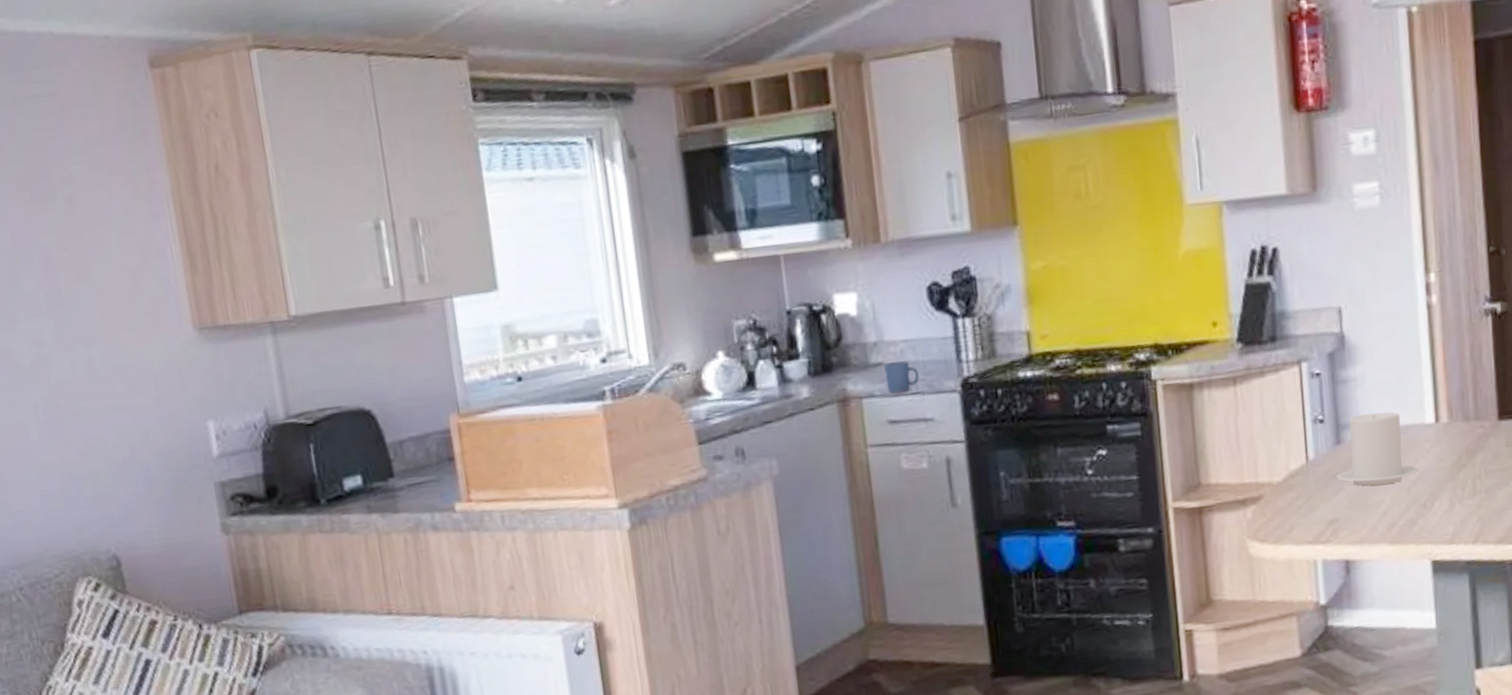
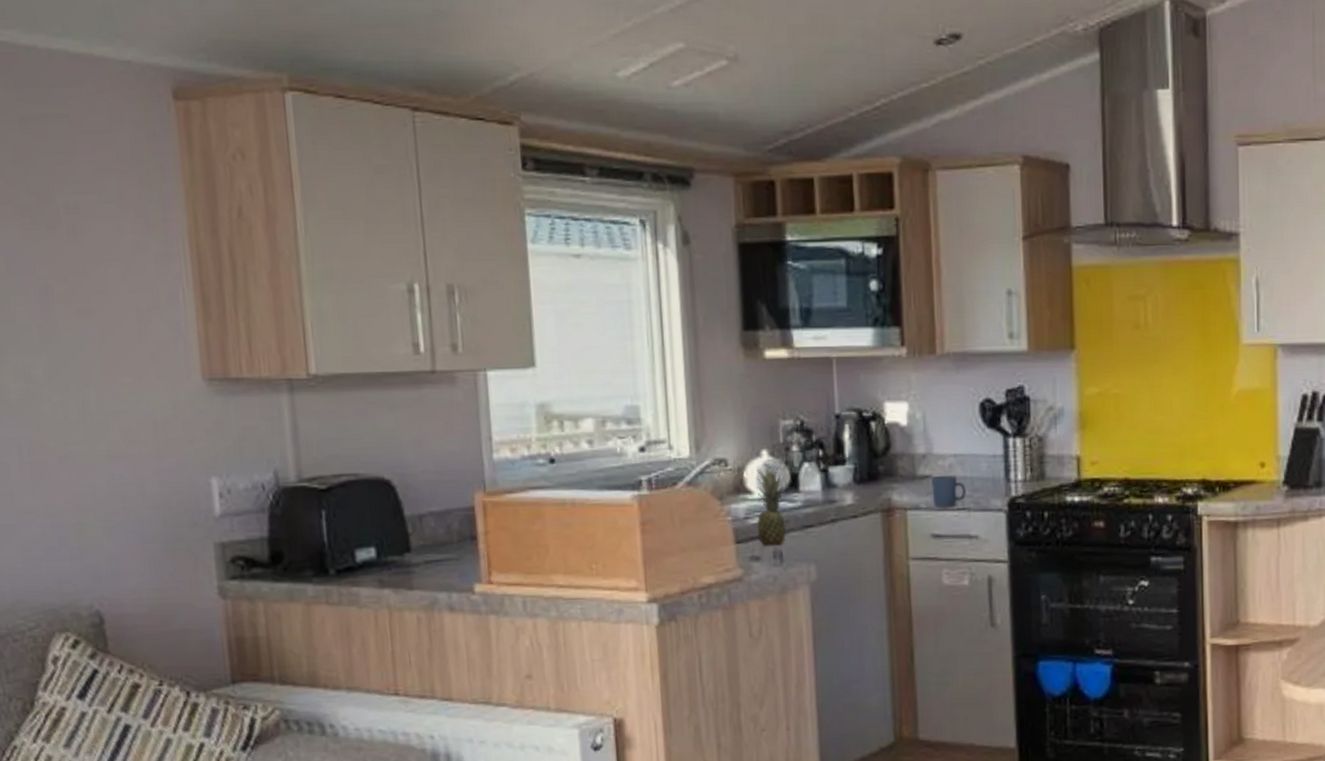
fruit: none [714,367,747,446] -> present [756,466,787,547]

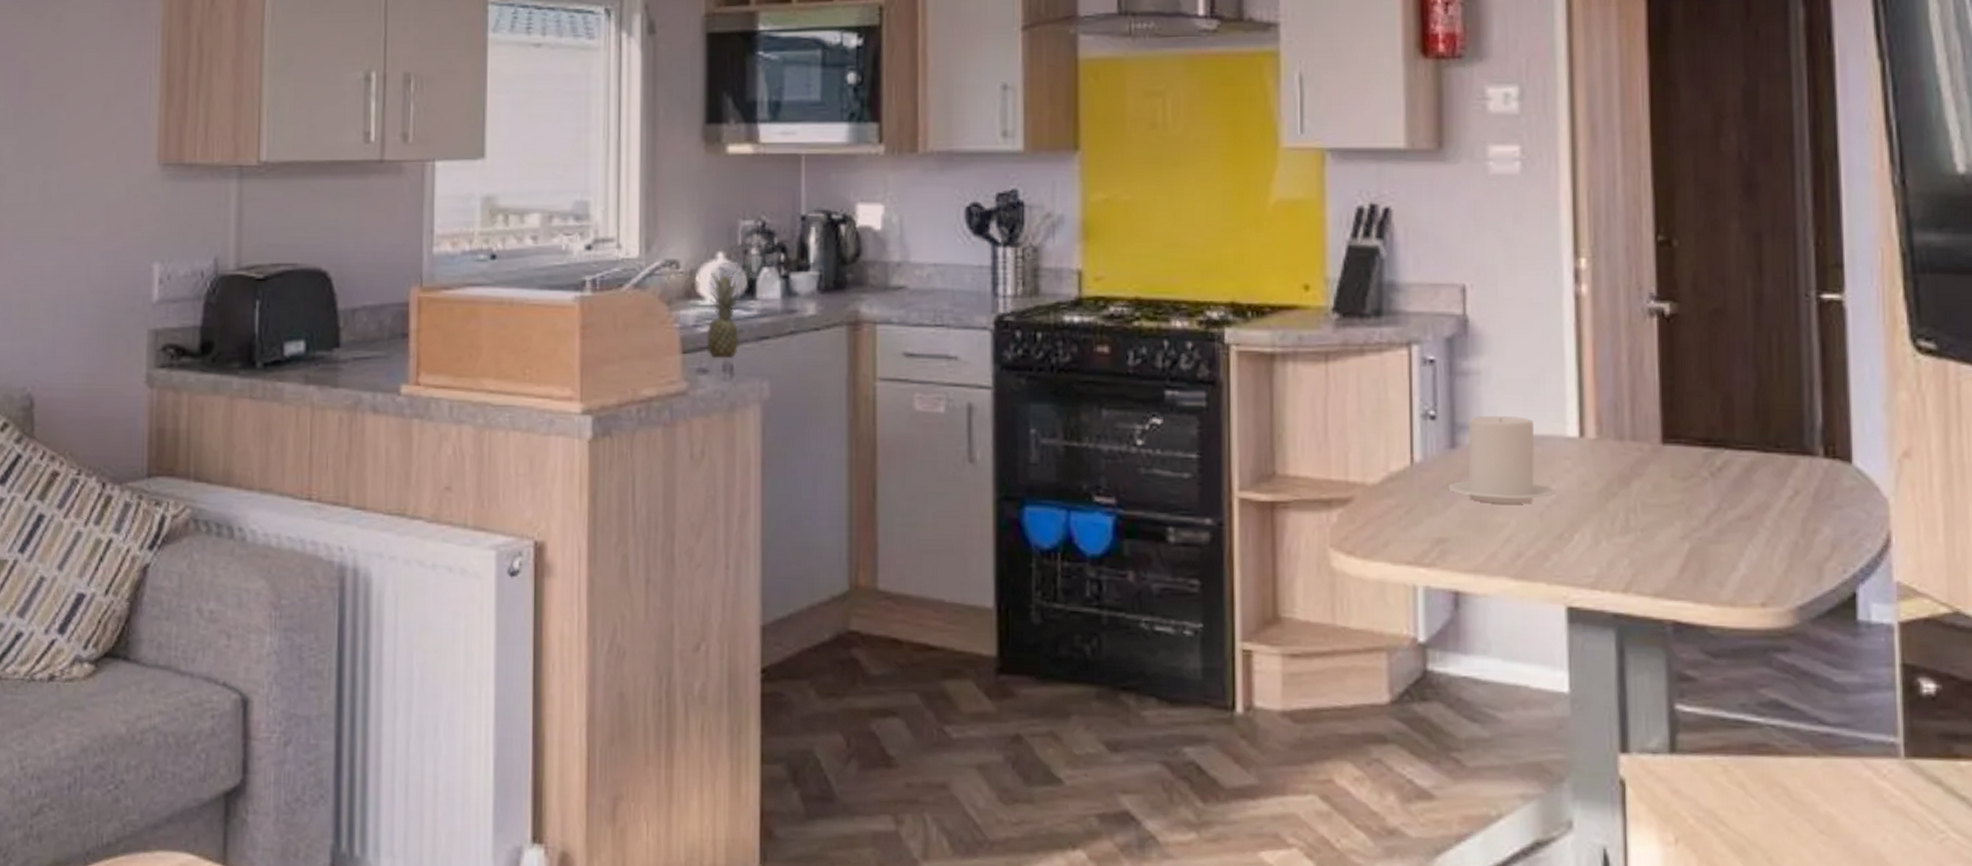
mug: present [931,476,966,509] -> none [906,287,946,324]

